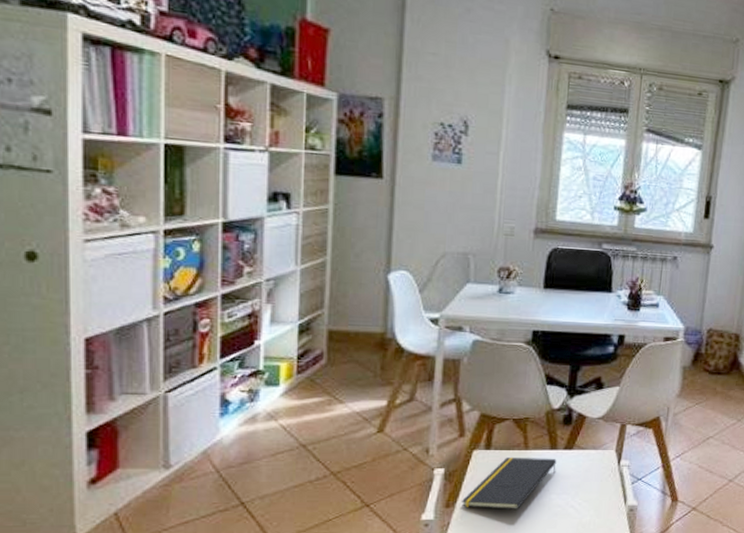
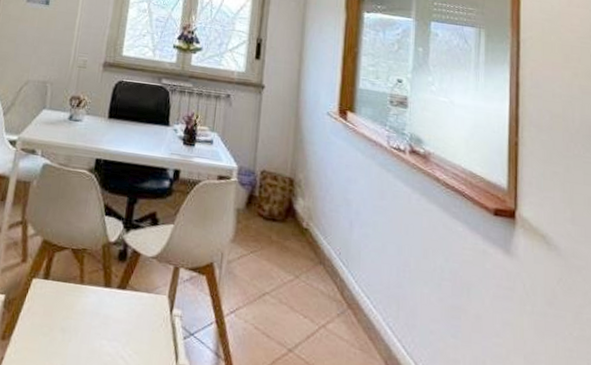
notepad: present [462,456,557,509] -> none [16,290,110,352]

